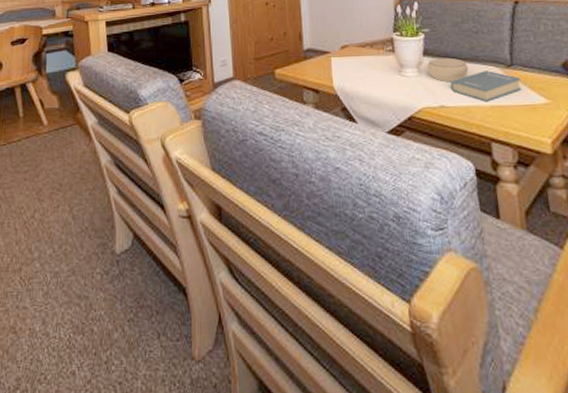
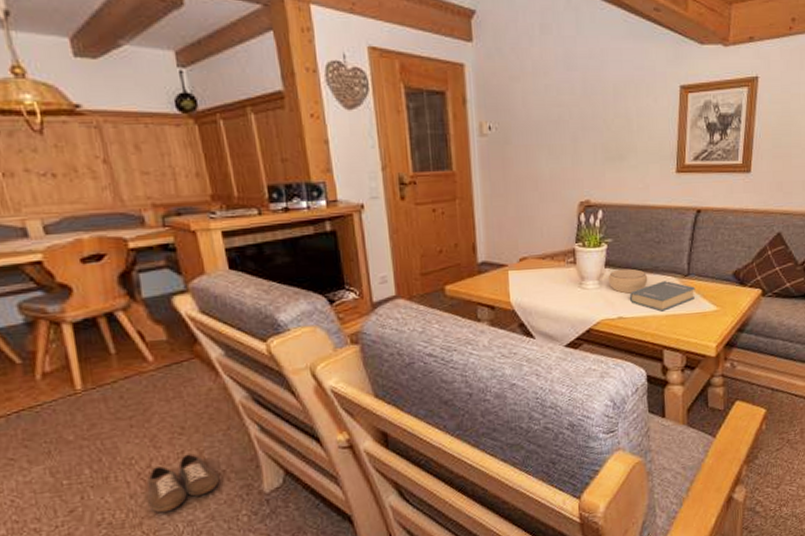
shoe: none [28,209,83,262] -> present [147,454,220,513]

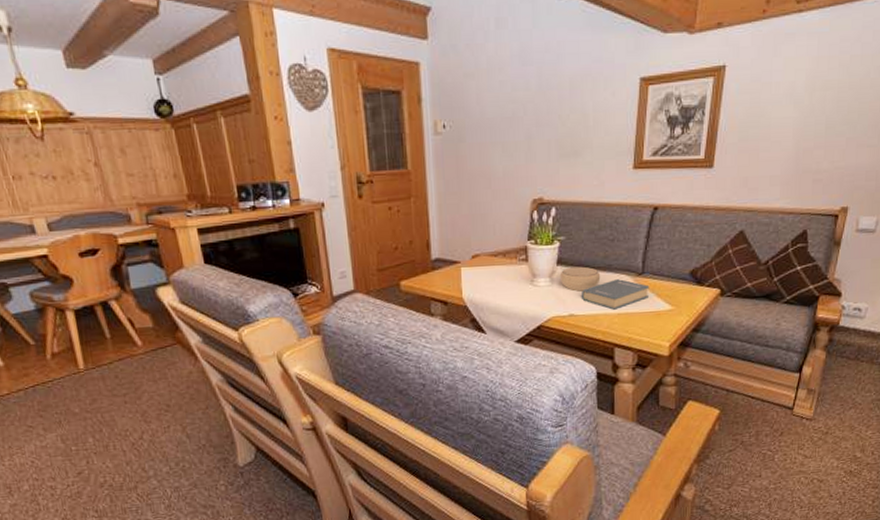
shoe: present [147,454,220,513] -> none [140,429,201,479]

